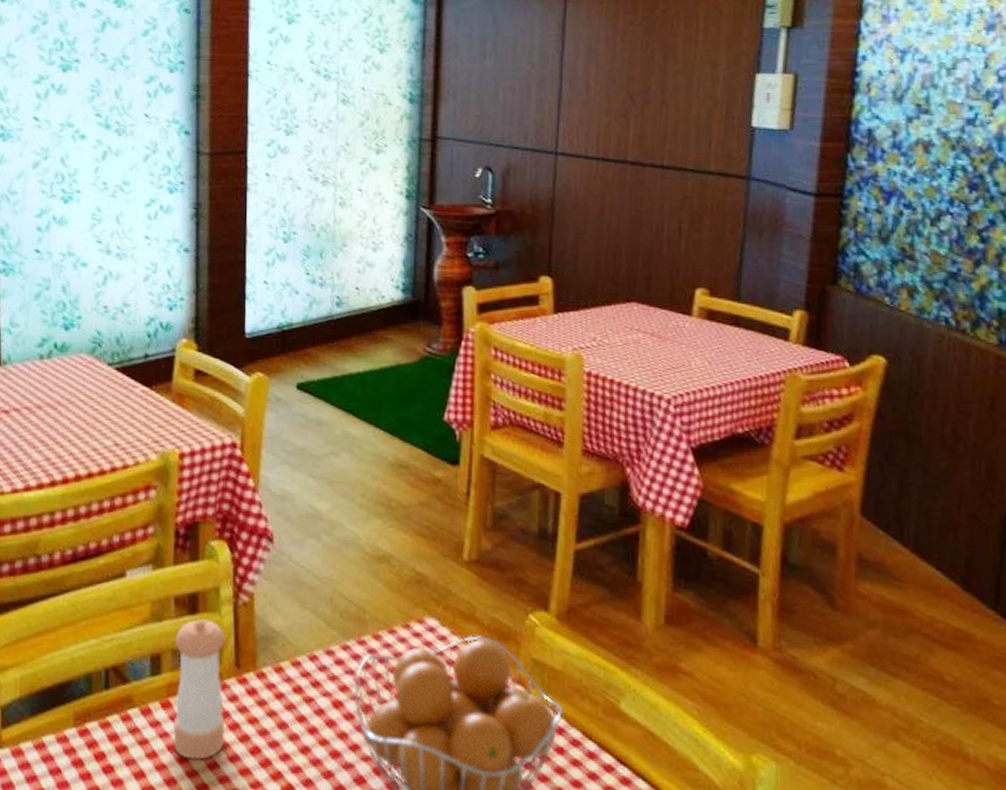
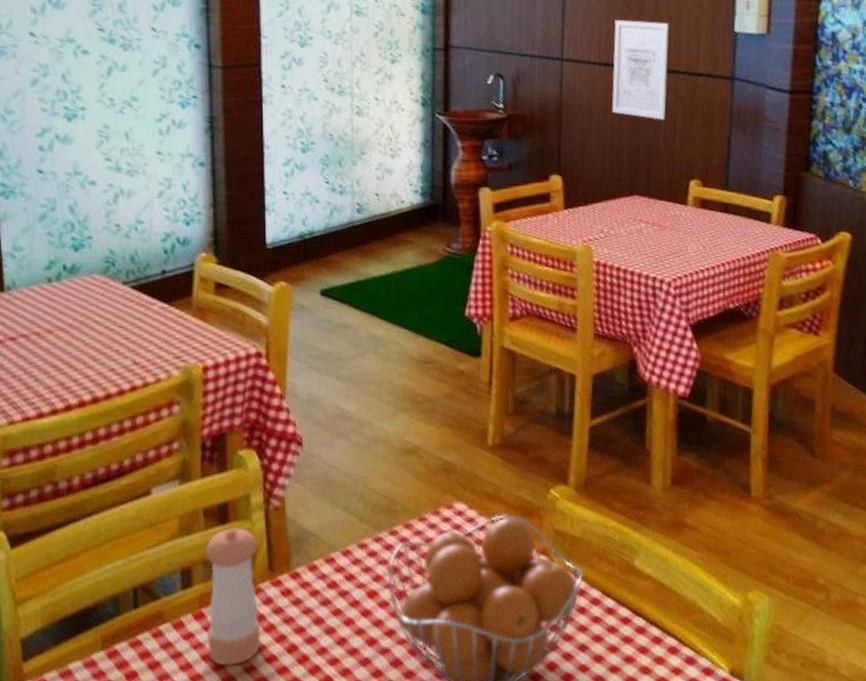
wall art: none [609,112,676,222] -> present [611,20,669,120]

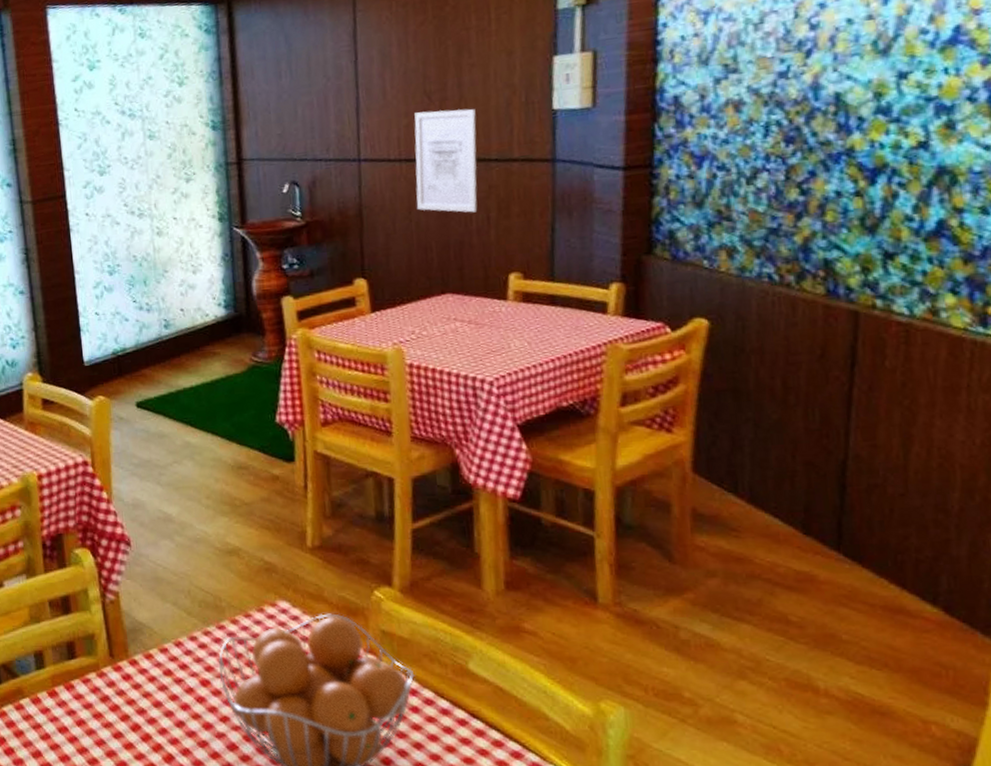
pepper shaker: present [205,528,261,666] -> none [53,618,108,739]

